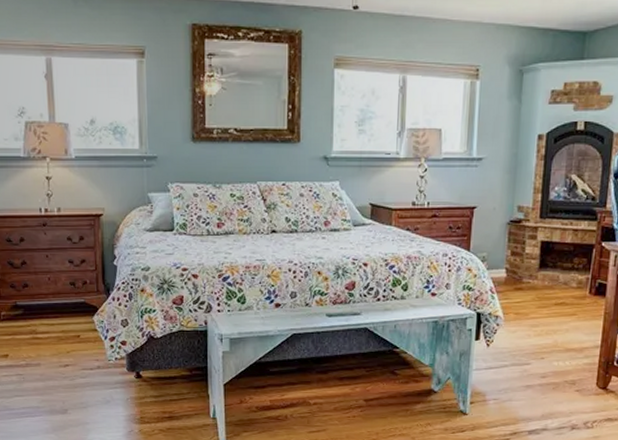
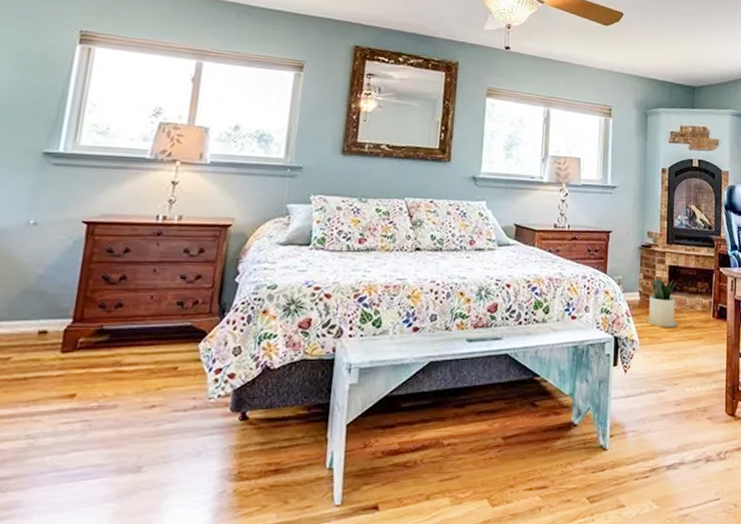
planter: none [511,253,548,305] -> present [645,277,678,329]

